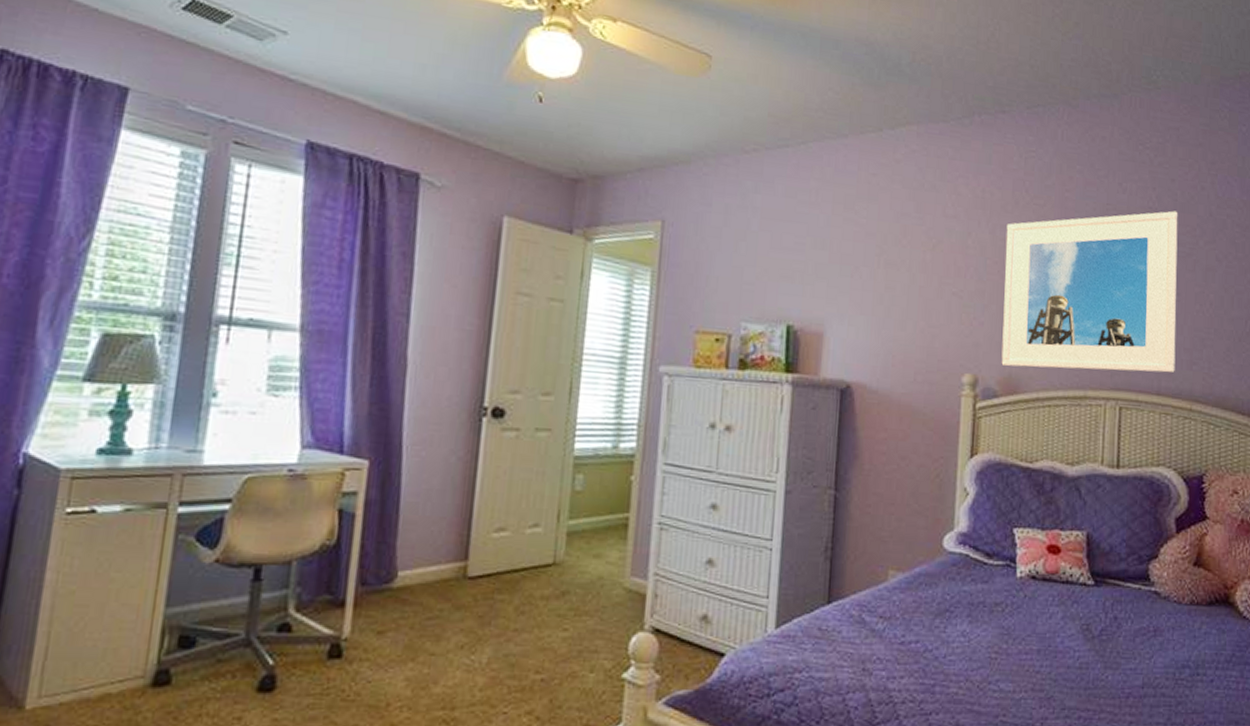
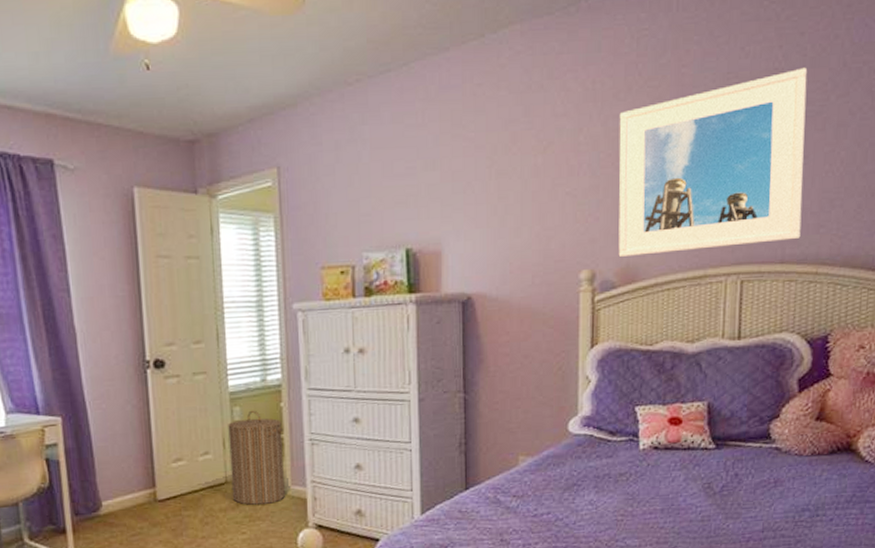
laundry hamper: none [558,480,630,597] -> present [228,410,285,506]

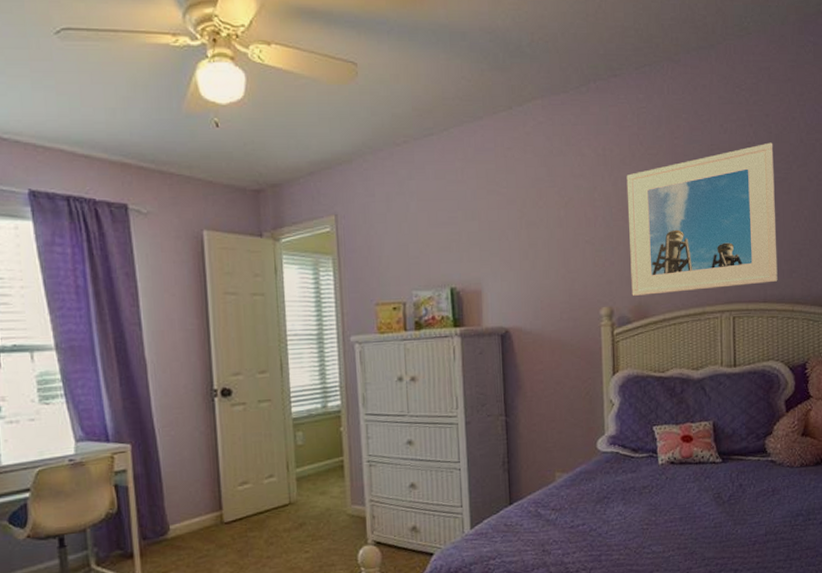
laundry hamper: present [228,410,285,506] -> none [291,434,345,525]

